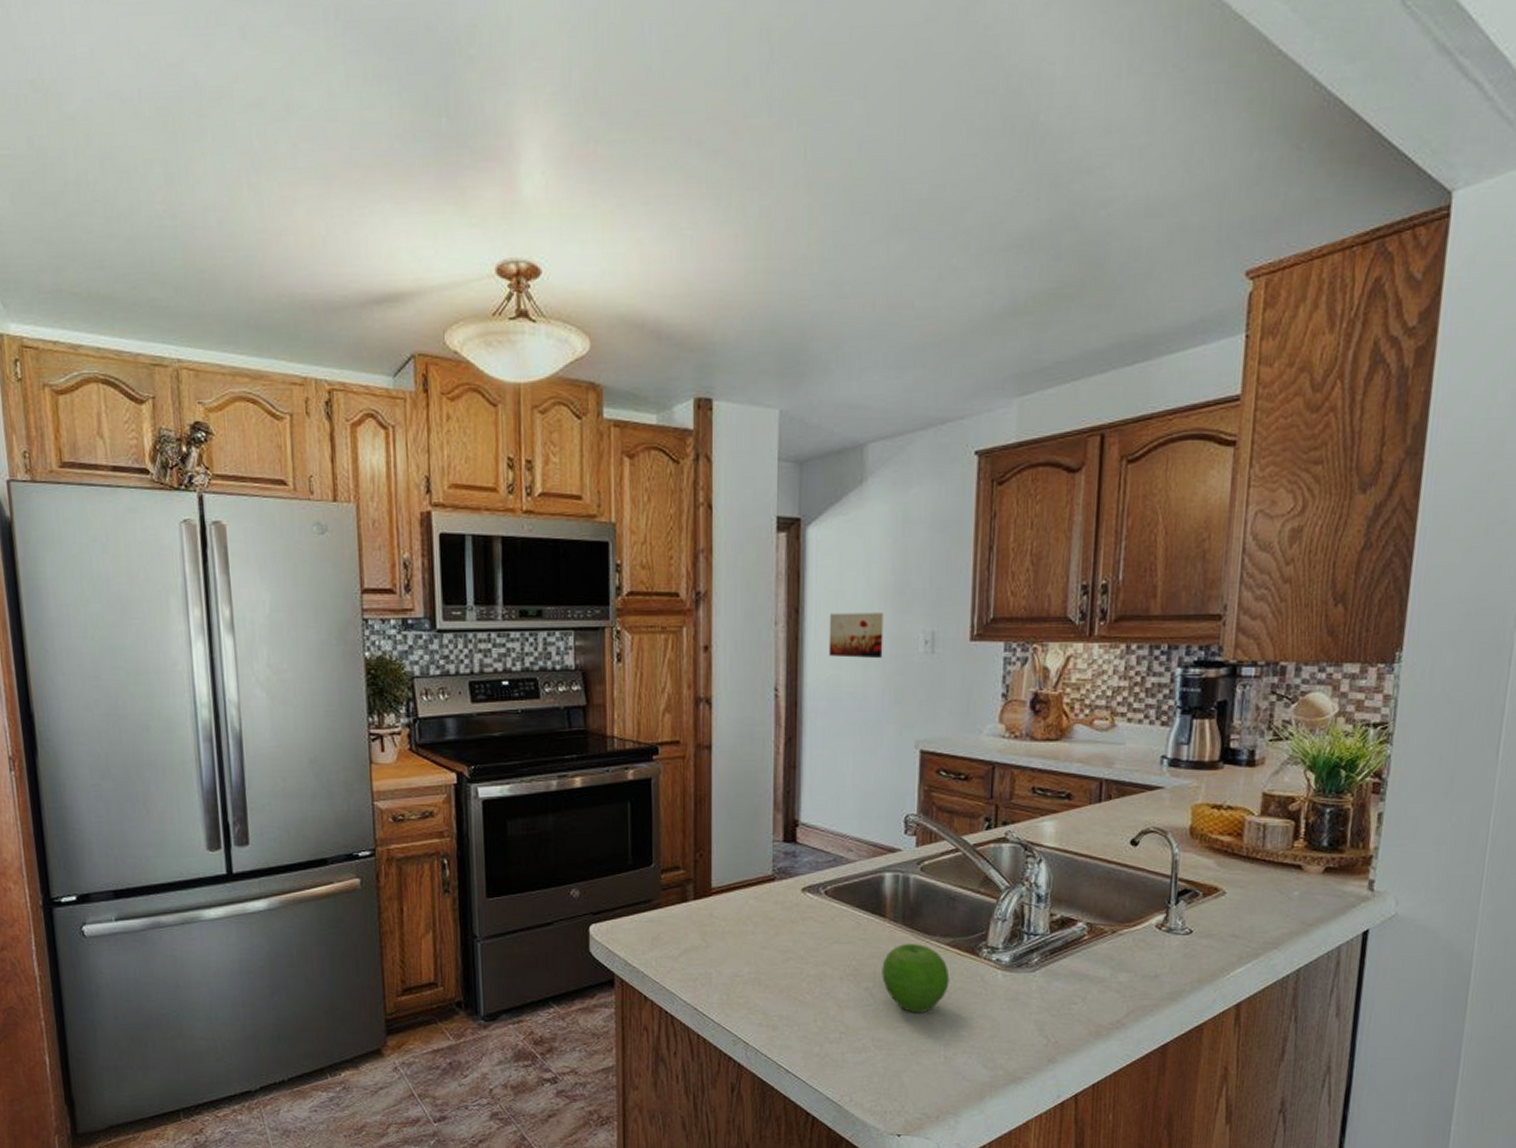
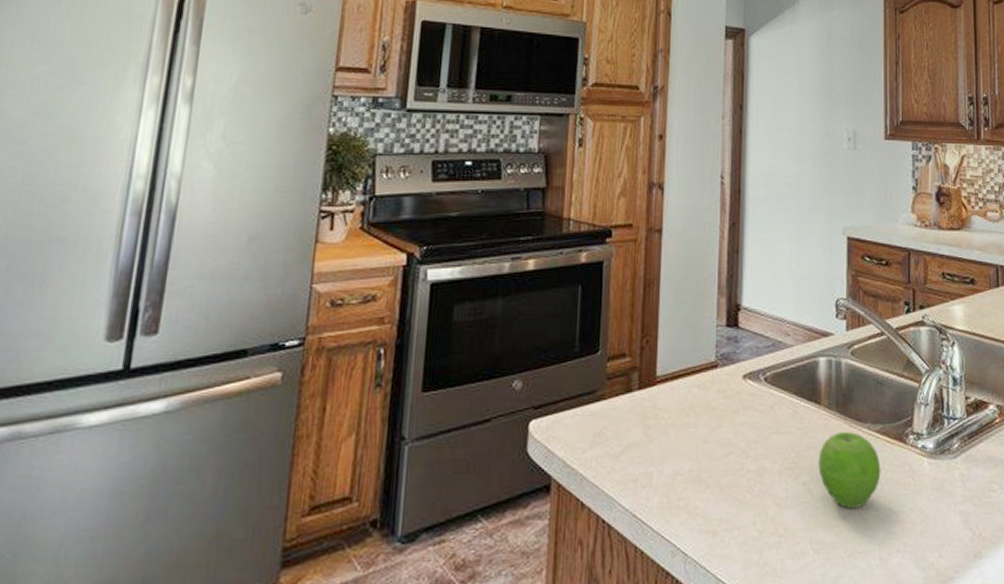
wall art: present [828,612,884,659] -> none [768,111,814,153]

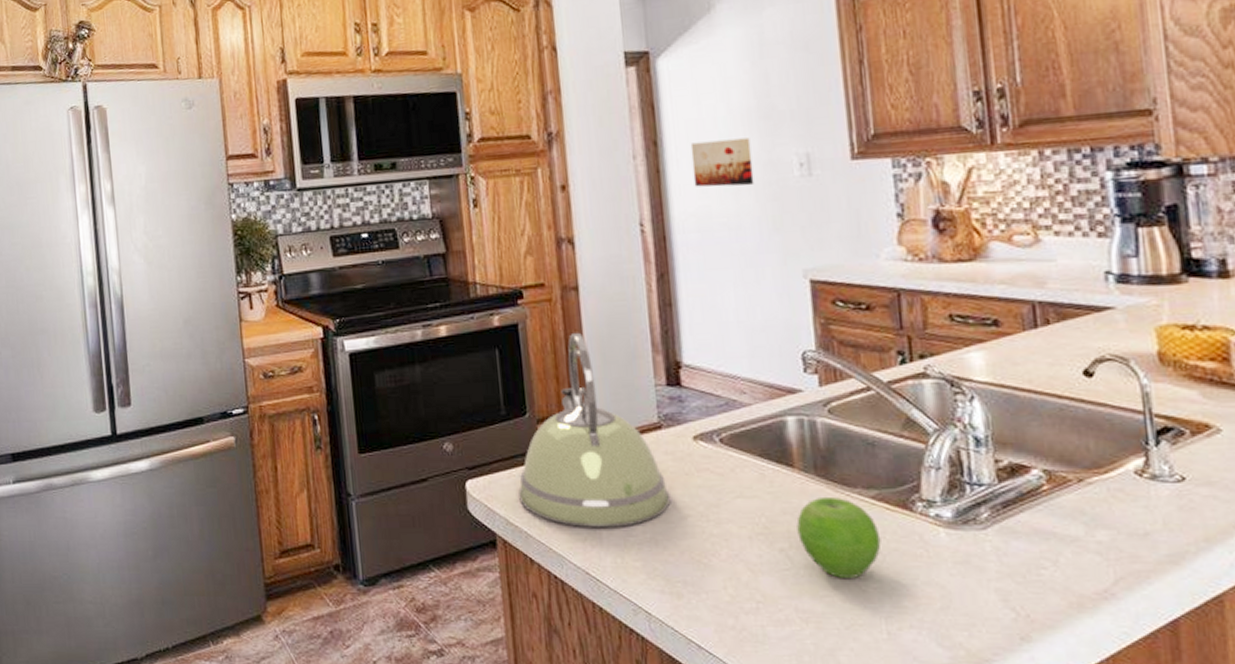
kettle: none [580,272,718,468] -> present [518,332,671,528]
wall art: none [768,111,814,153] -> present [690,137,754,187]

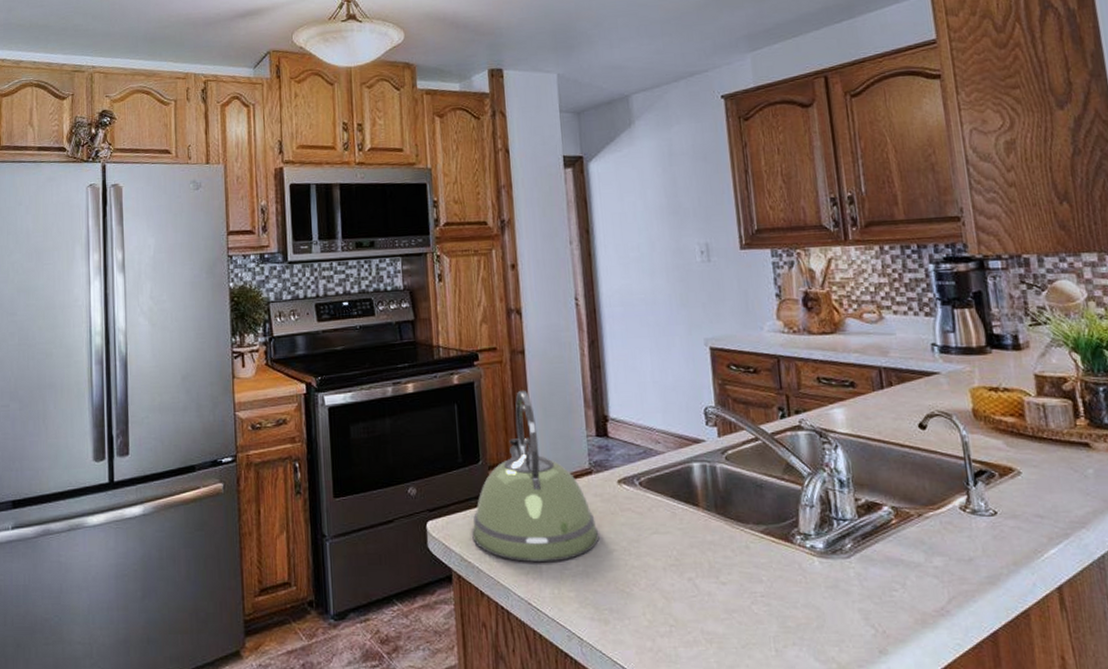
wall art: present [690,137,754,187] -> none [615,229,666,269]
fruit: present [797,496,881,578] -> none [702,531,769,603]

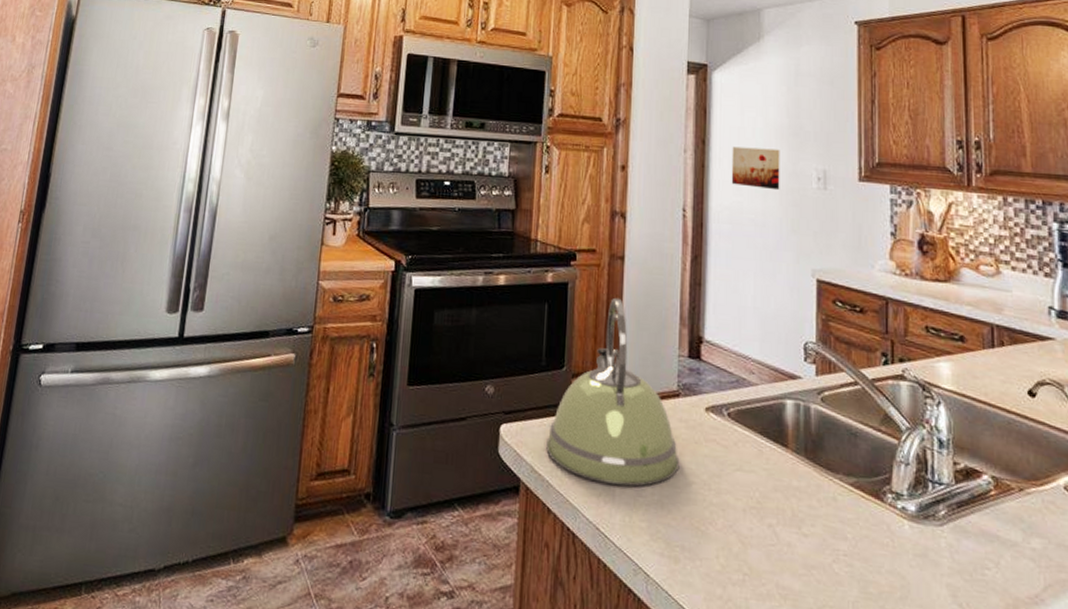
wall art: none [615,229,666,269] -> present [731,146,780,191]

